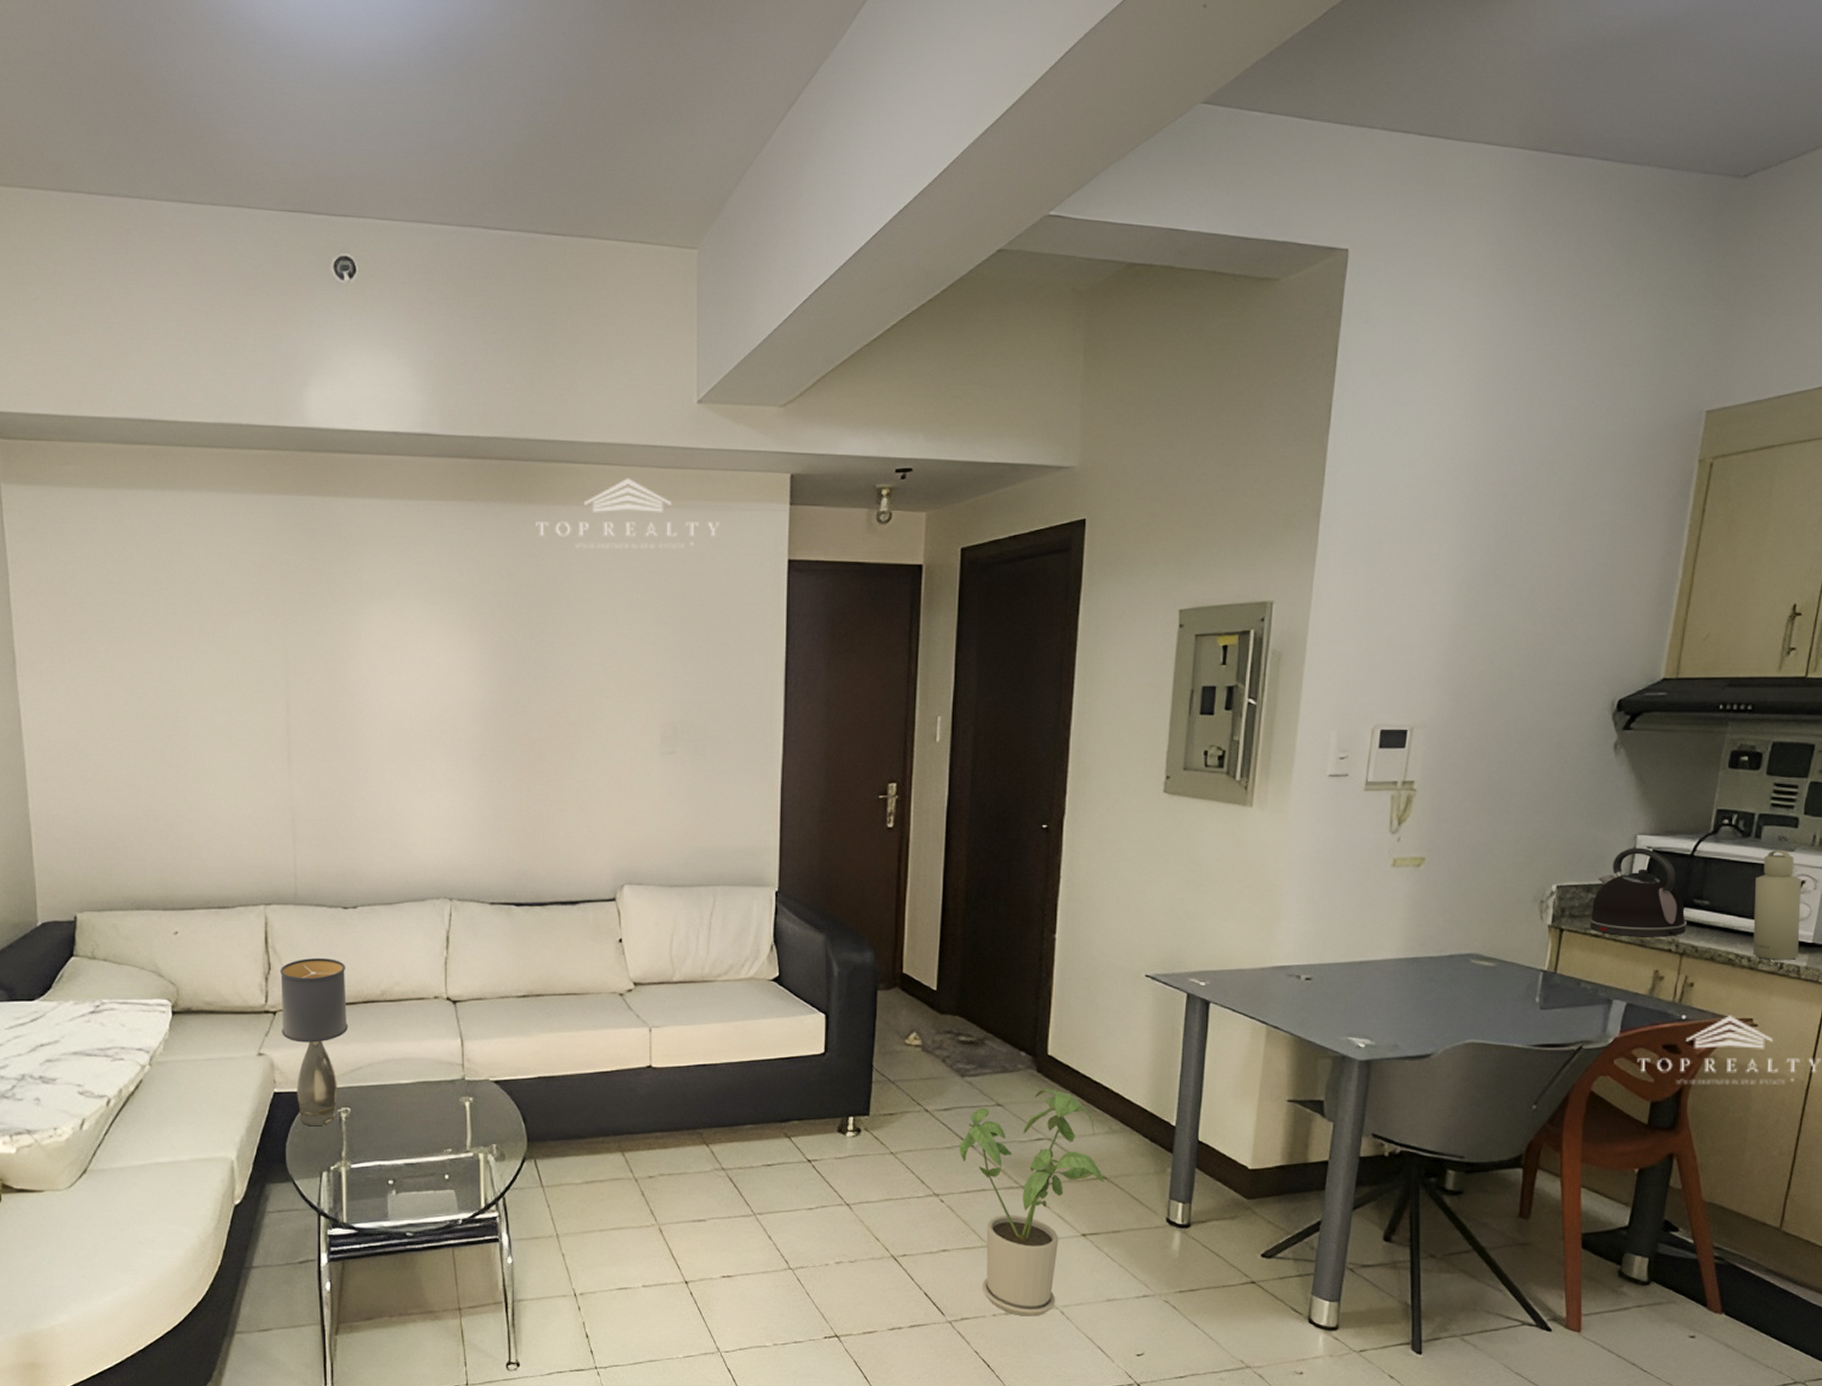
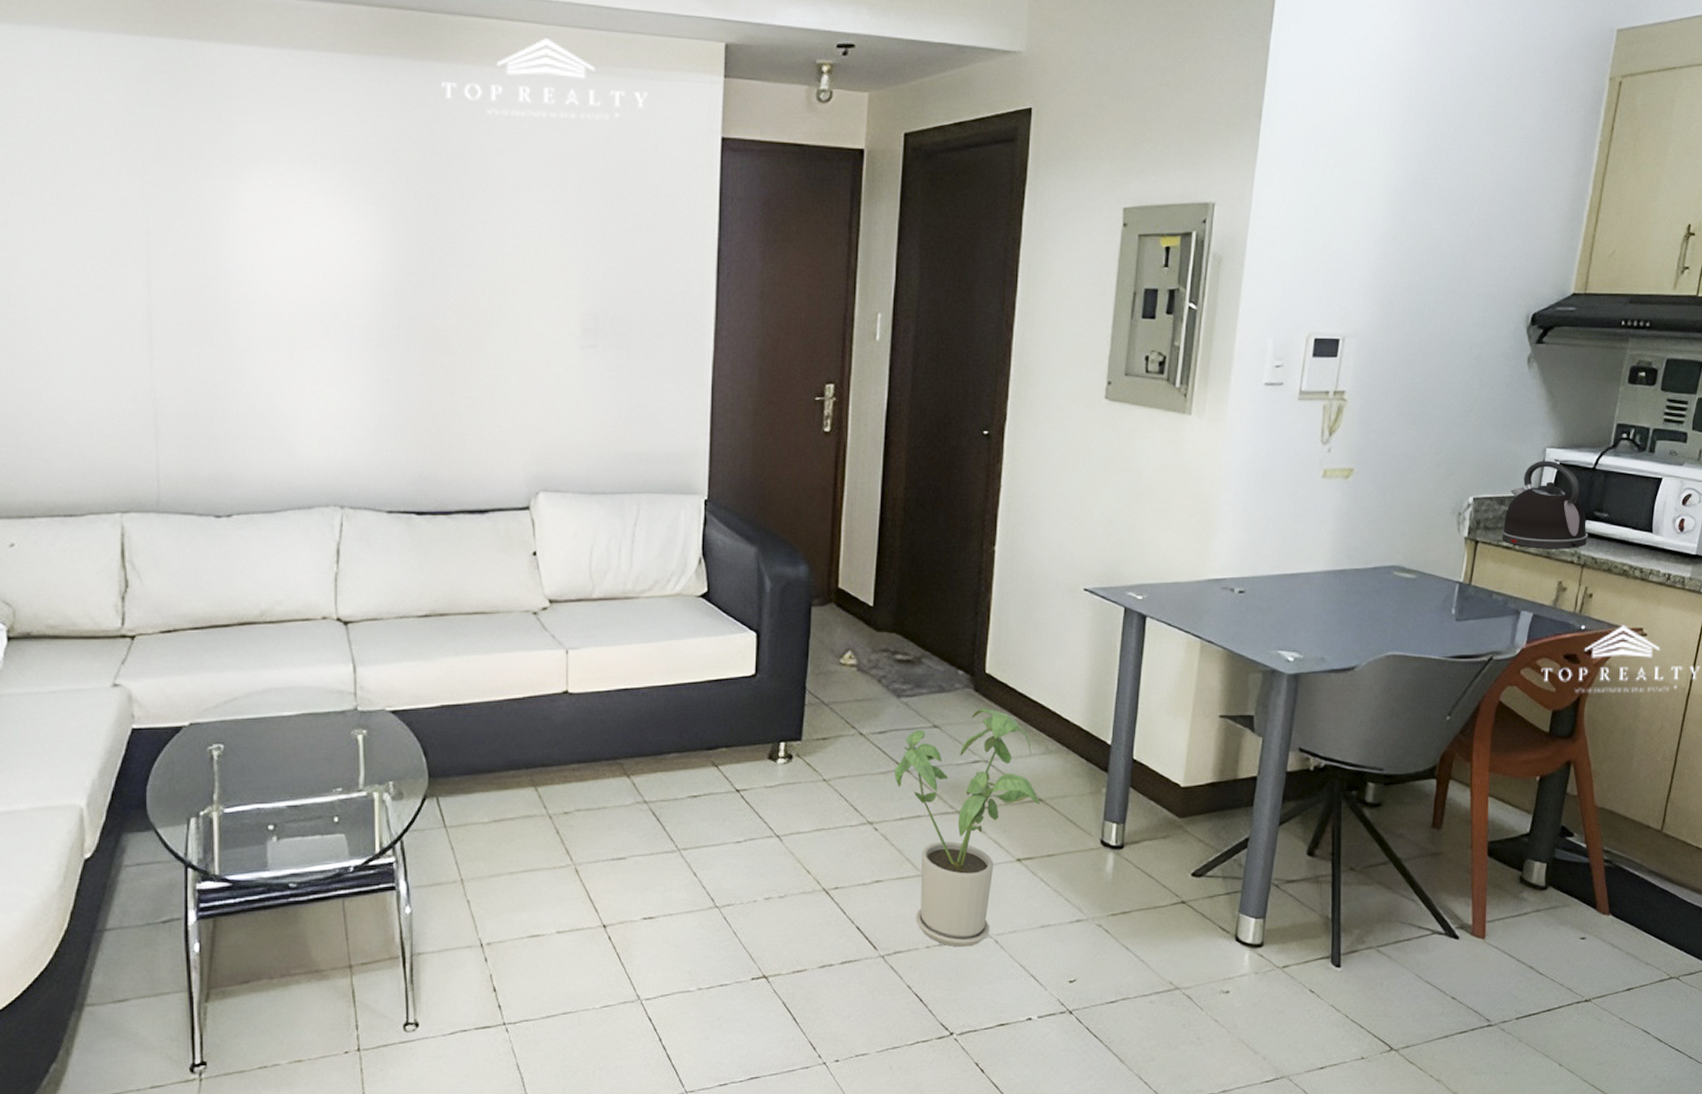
table lamp: present [280,957,348,1127] -> none [140,573,221,767]
bottle: present [1753,849,1801,960] -> none [1644,463,1688,571]

